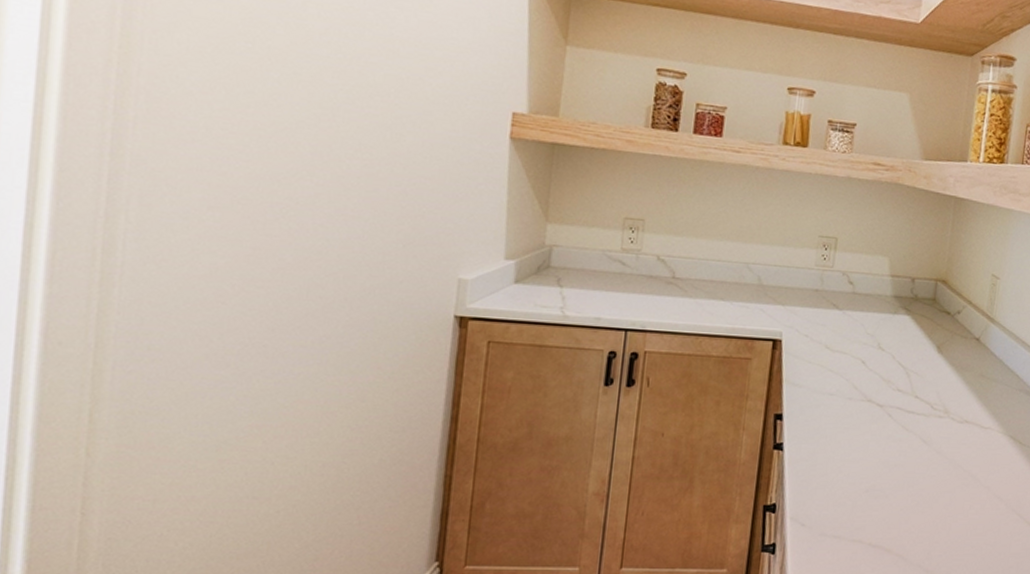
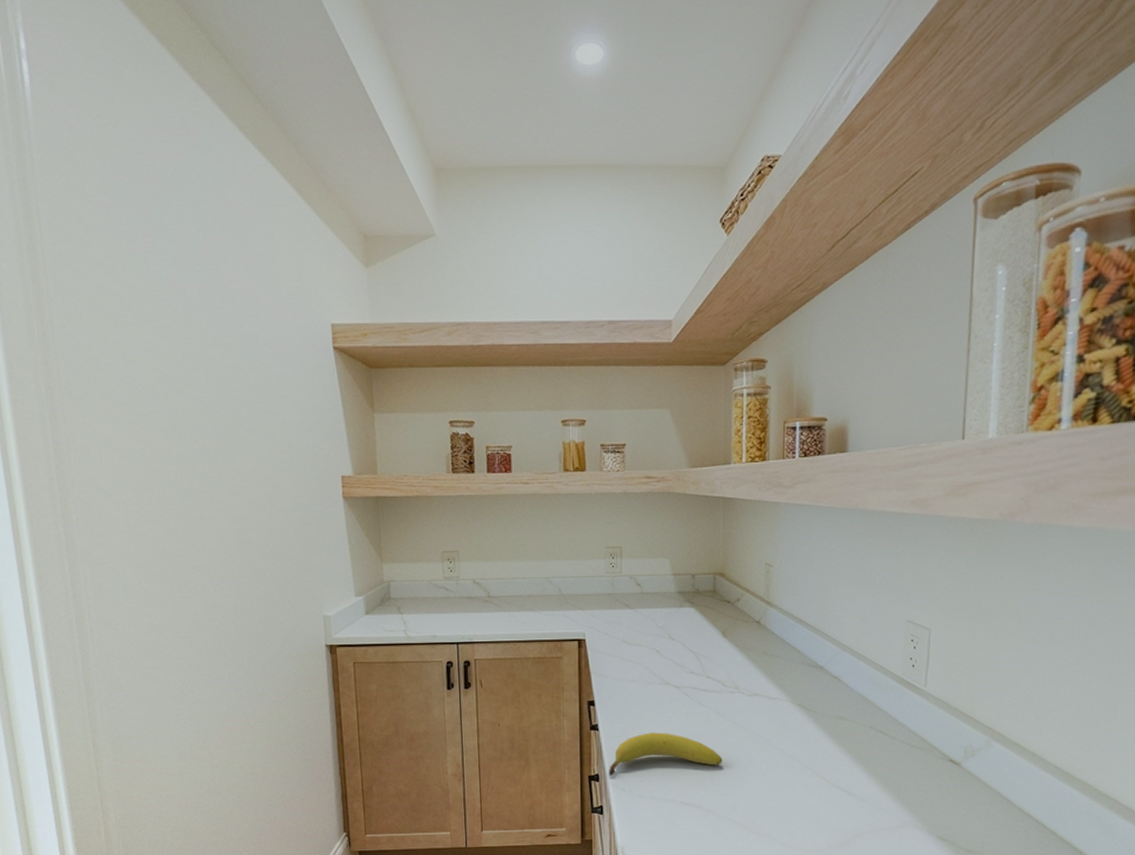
fruit: none [788,457,922,507] -> present [609,732,723,776]

